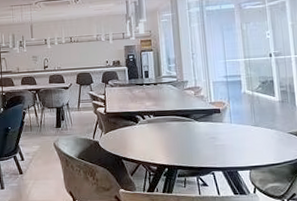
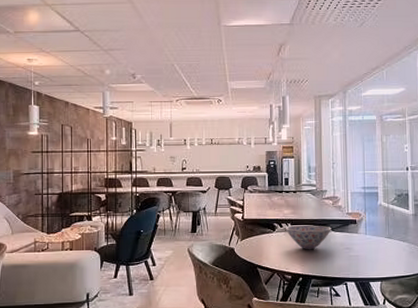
bowl: none [149,116,195,140] -> present [286,225,332,249]

